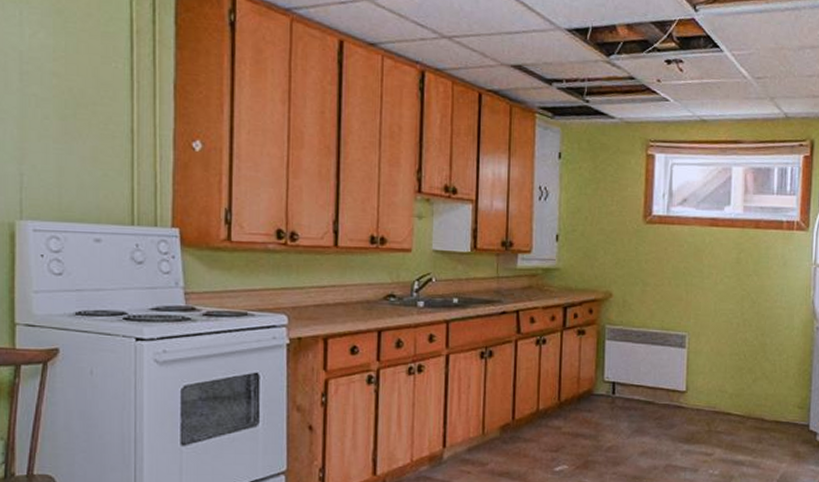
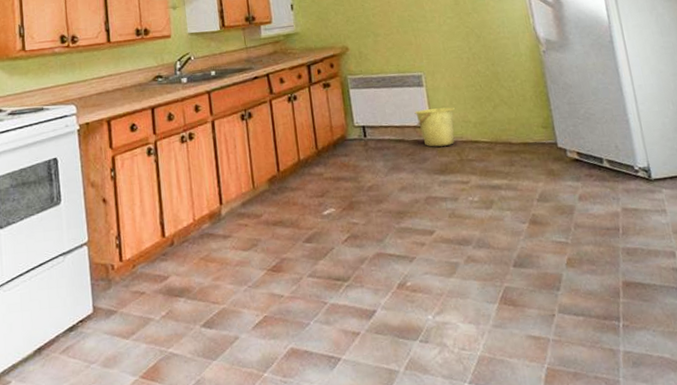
bucket: none [669,373,713,415] -> present [414,107,455,147]

